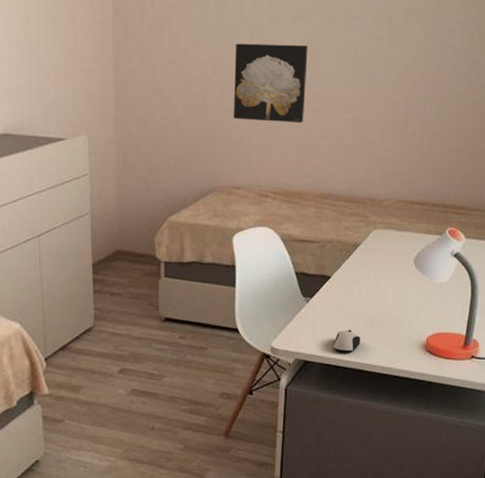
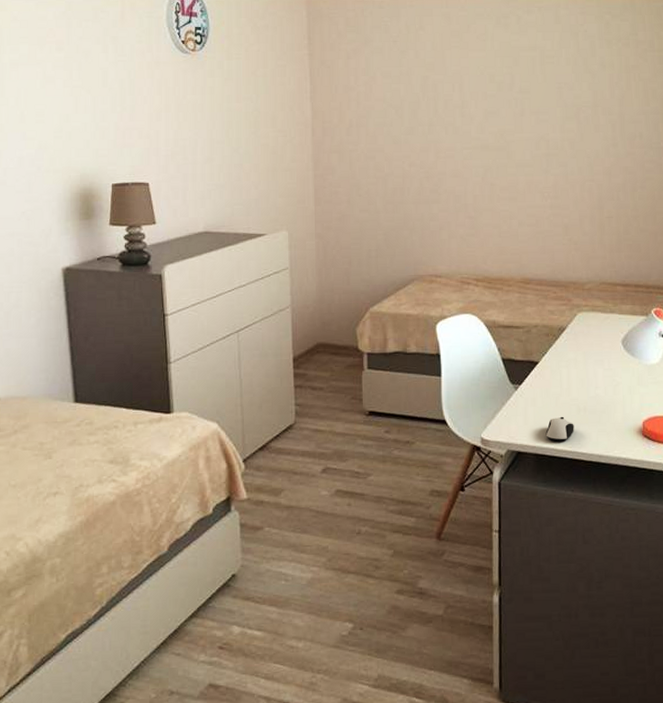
wall art: present [233,43,308,123] -> none [430,138,501,212]

